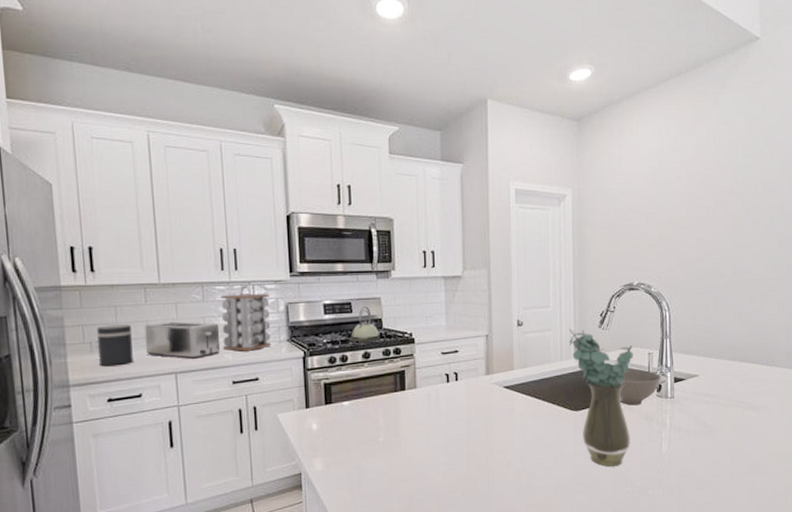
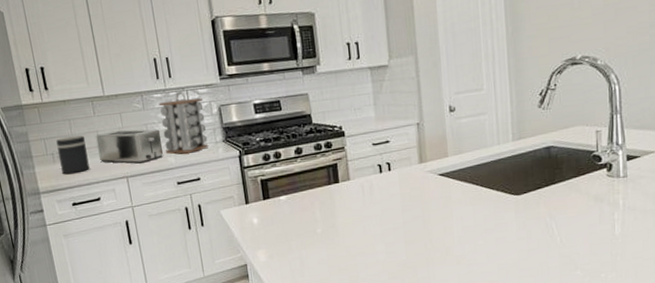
kettle: present [350,306,381,344] -> none [281,103,311,140]
vase: present [569,328,633,467] -> none [506,110,579,251]
bowl: present [612,368,661,406] -> none [555,148,612,187]

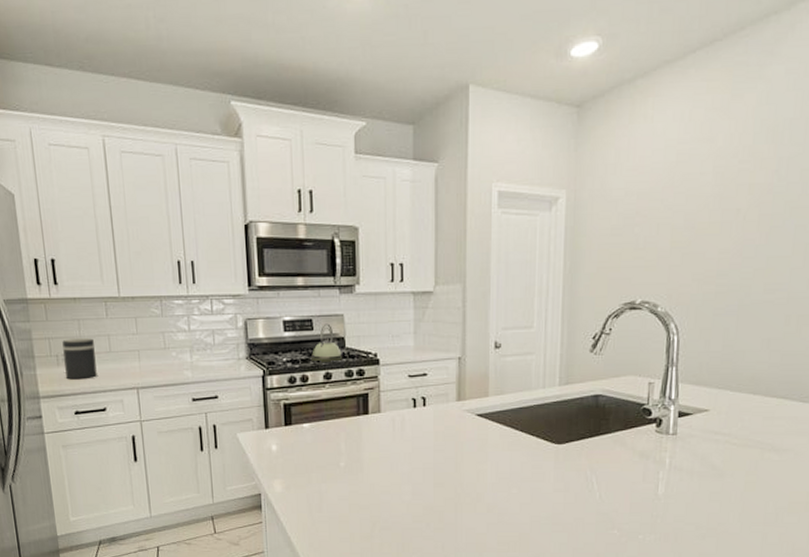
toaster: present [96,129,163,164] -> none [107,336,179,375]
spice rack: present [158,91,209,155] -> none [179,300,231,368]
kettle: none [281,103,311,140] -> present [310,323,343,363]

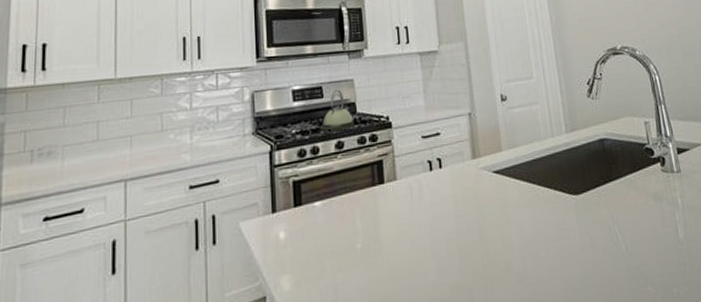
cylinder: present [62,338,97,380] -> none [39,126,79,179]

